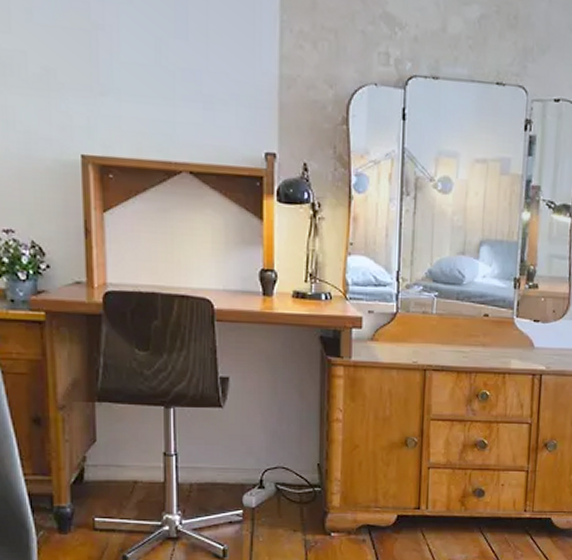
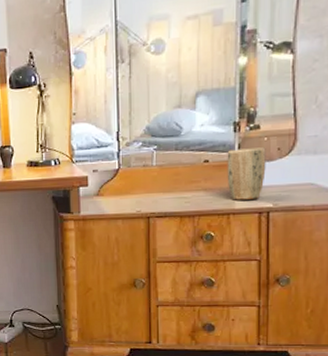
plant pot: none [505,306,543,360] -> present [227,147,266,200]

